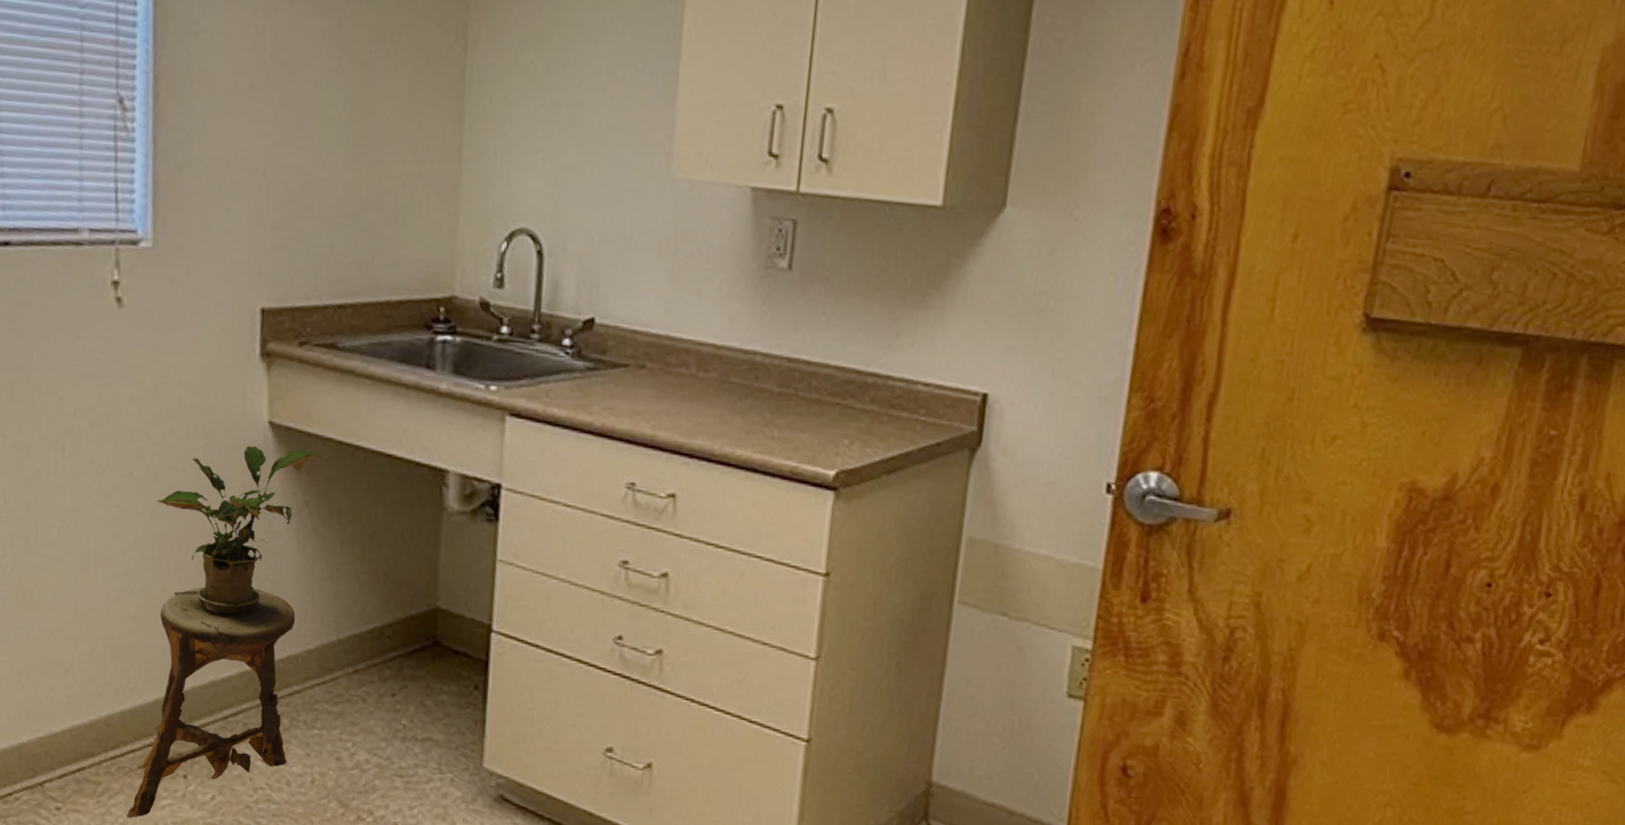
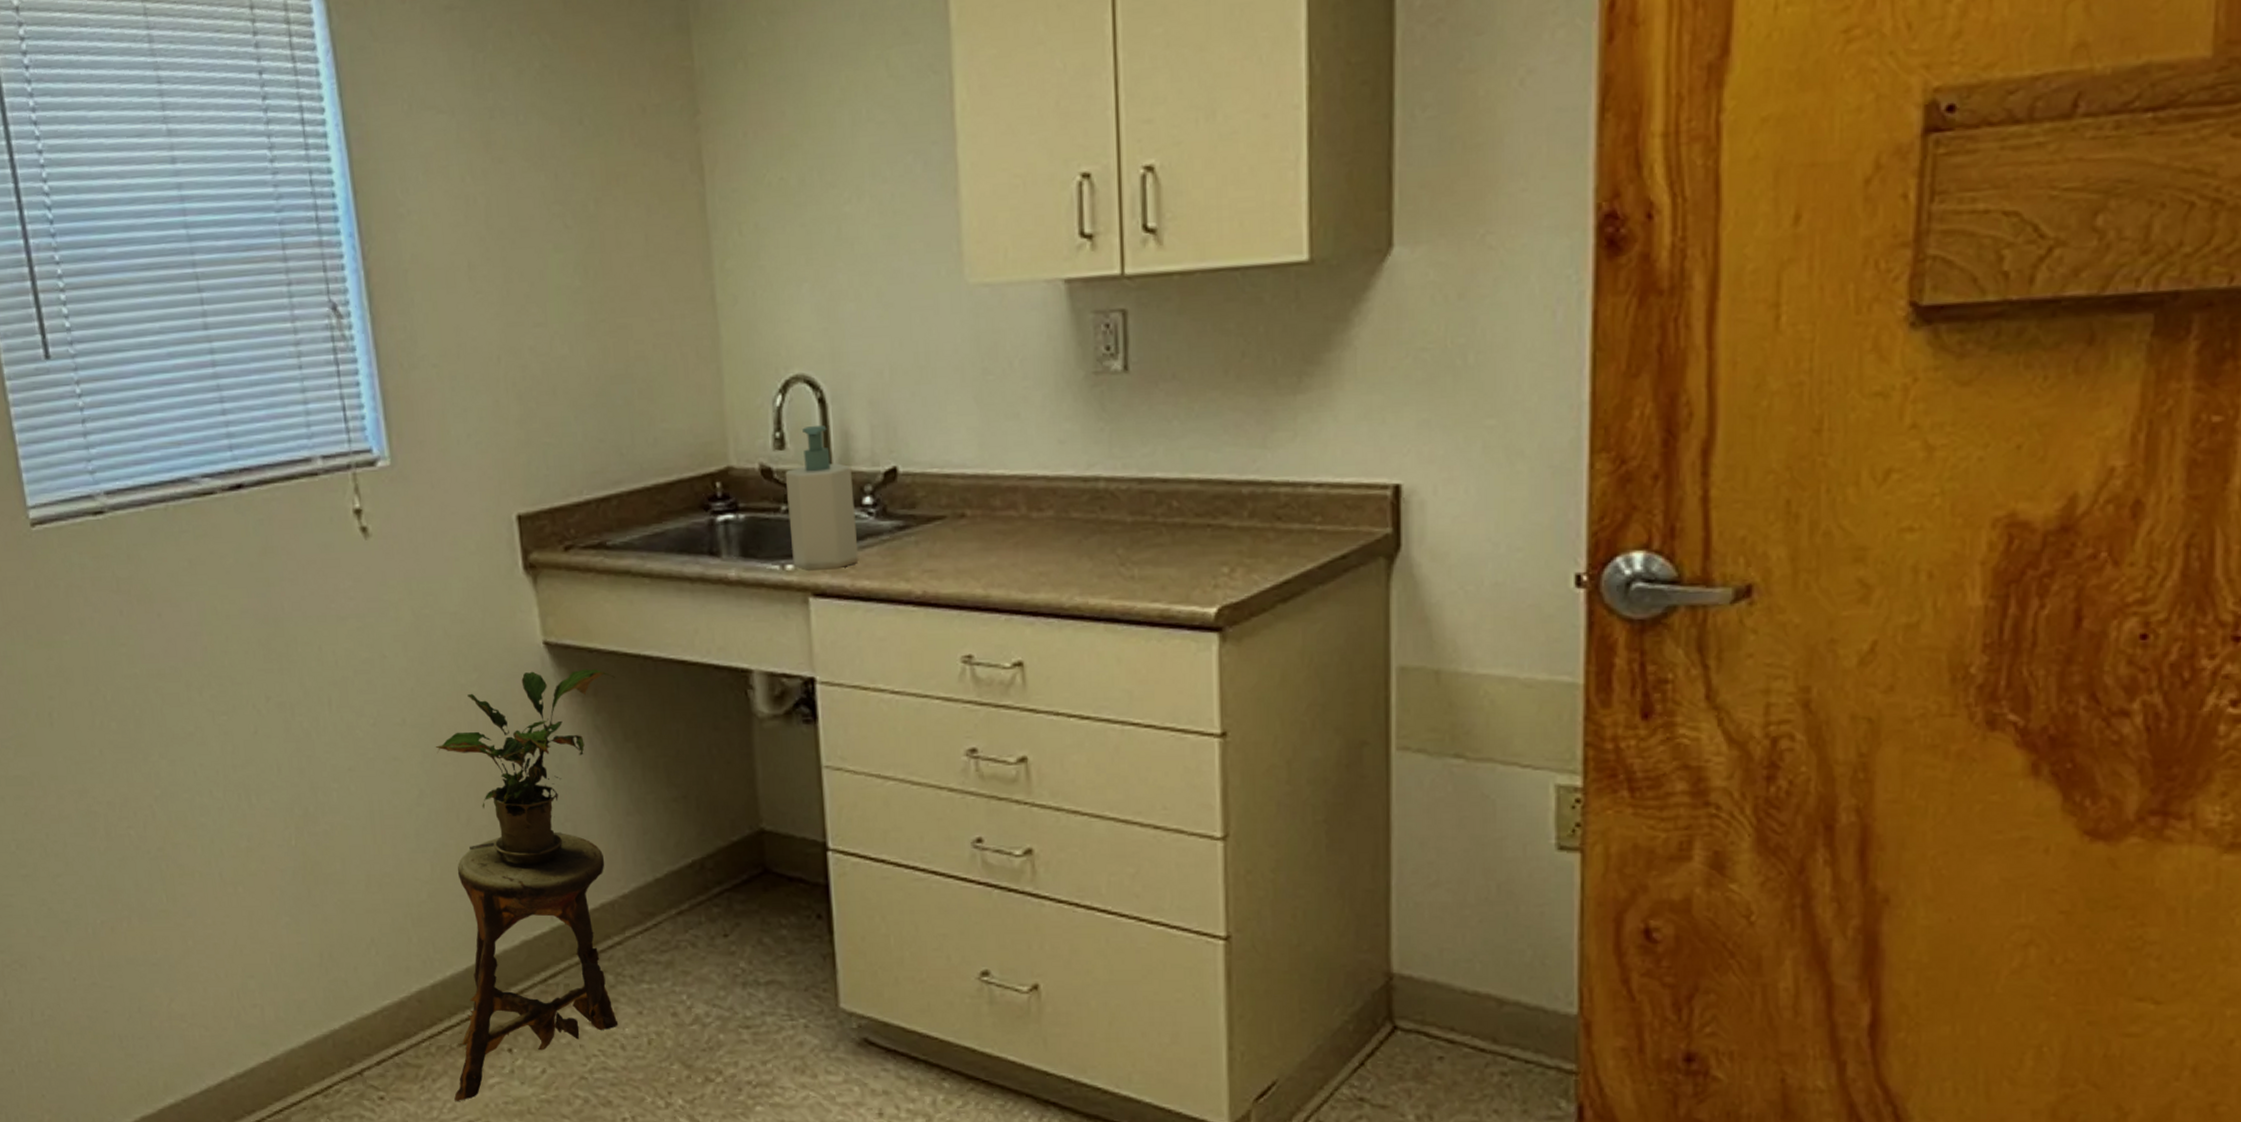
soap bottle: none [496,272,557,396] -> present [785,425,859,572]

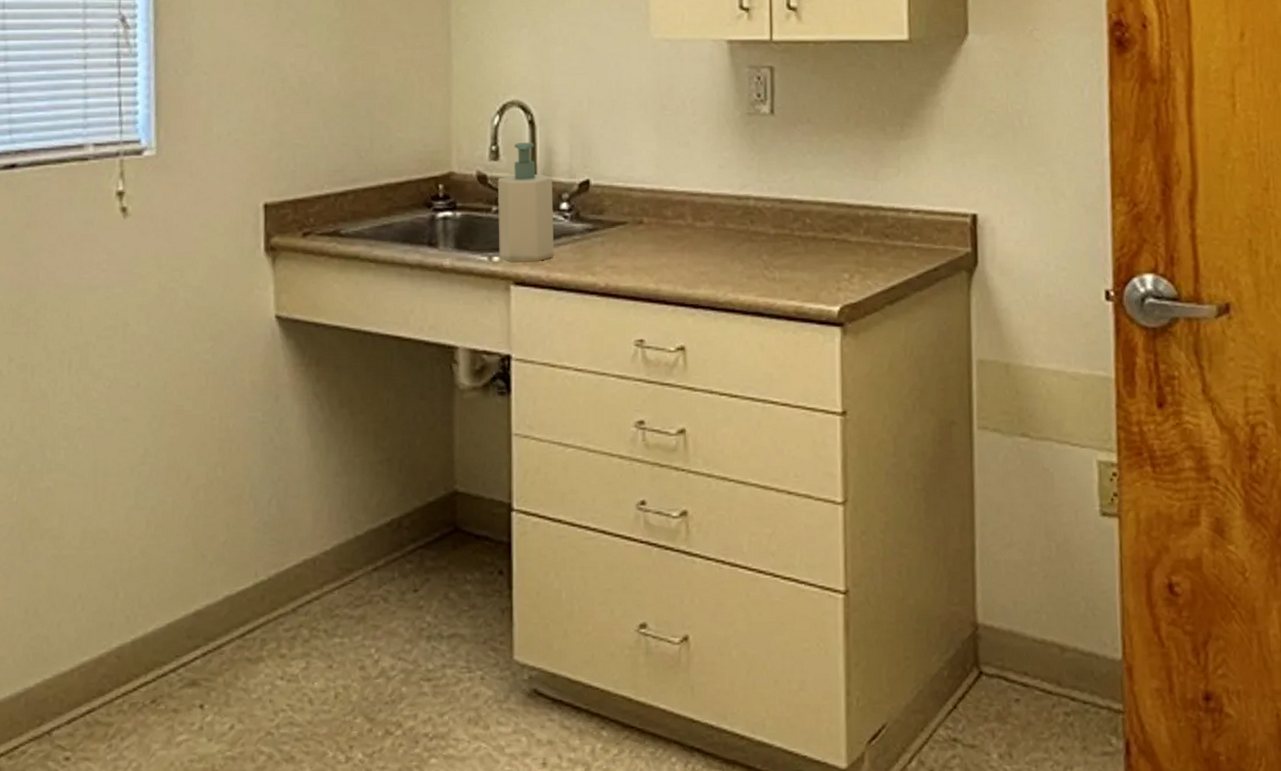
plant: present [435,668,619,1101] -> none [141,341,337,760]

